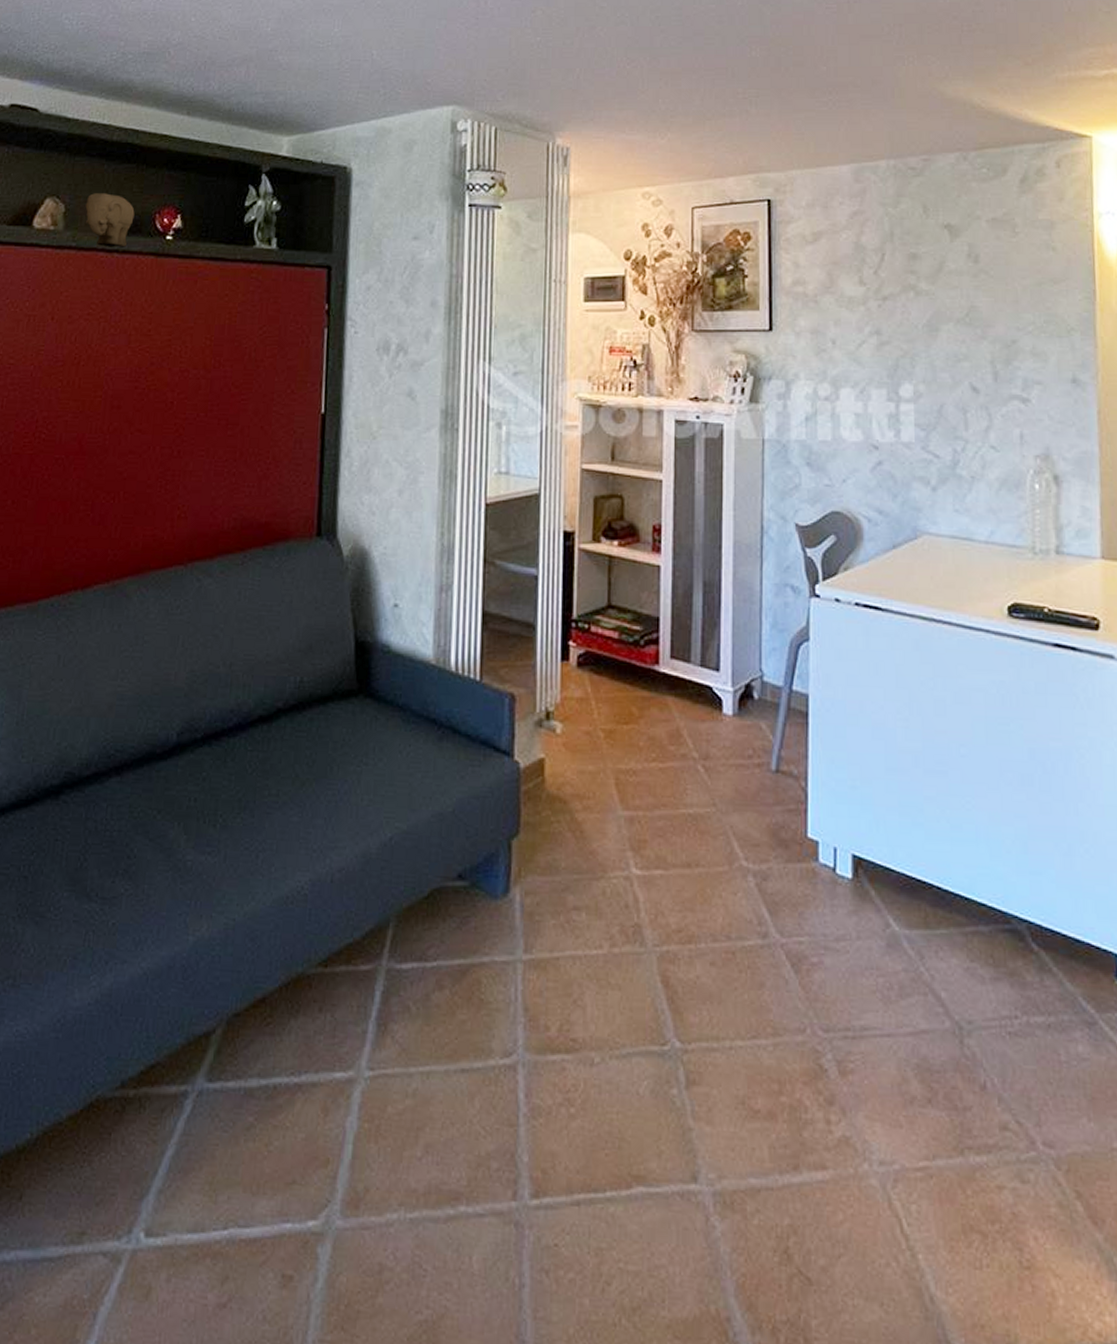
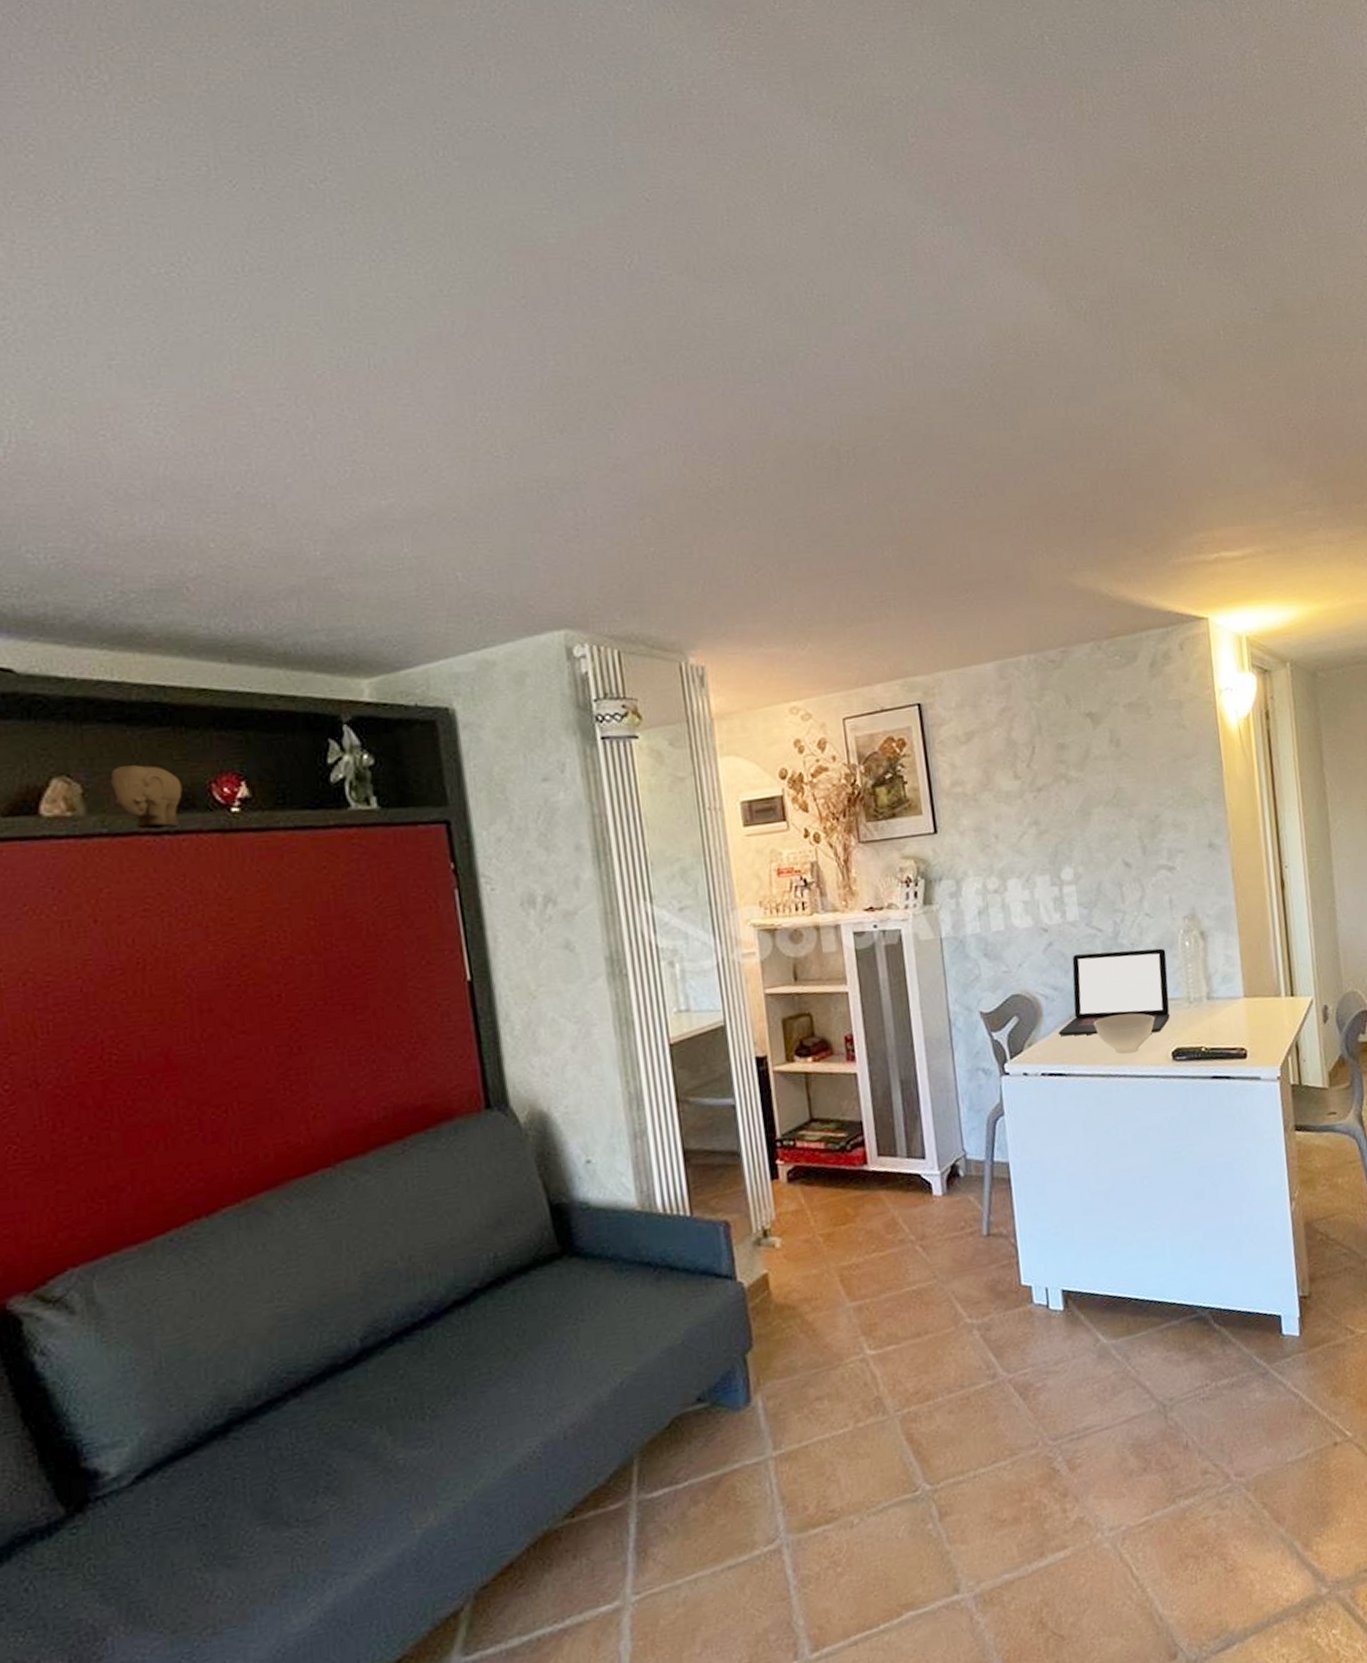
laptop: none [878,478,1011,581] -> present [1057,948,1170,1036]
bowl: none [919,552,992,599] -> present [1093,1013,1156,1055]

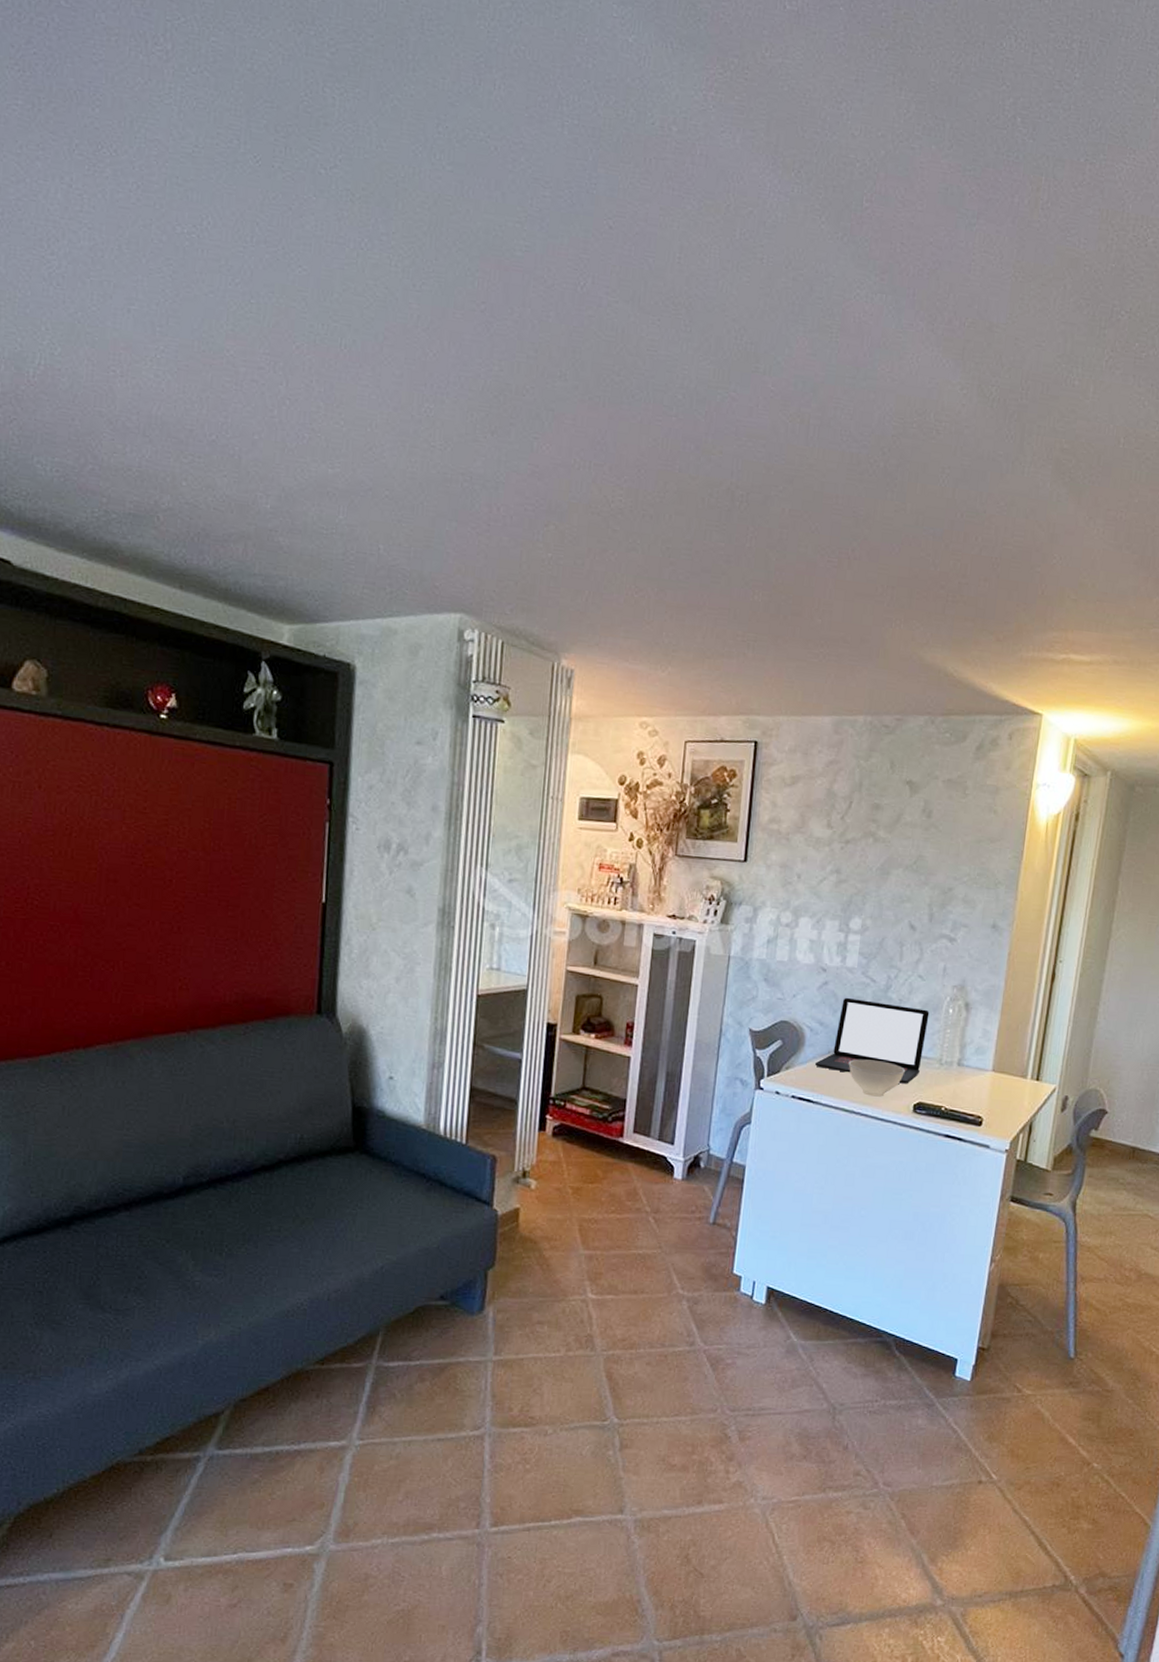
decorative figurine: present [110,765,182,830] -> none [70,661,125,722]

